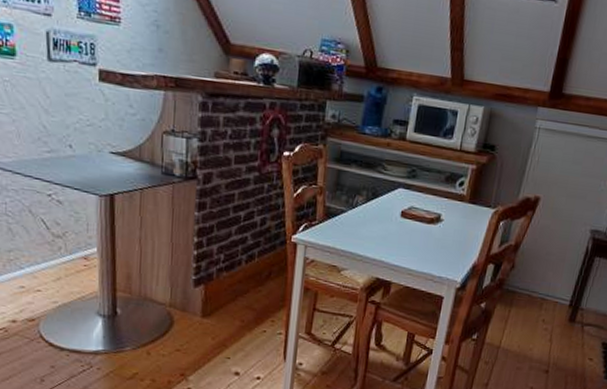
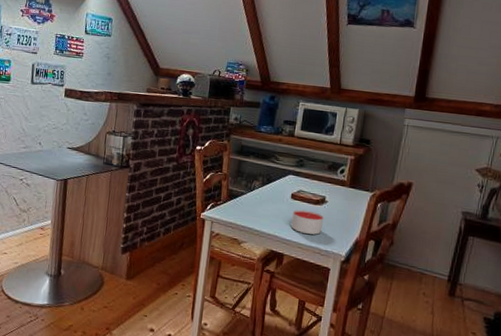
candle: none [399,229,439,259] -> present [290,209,324,235]

